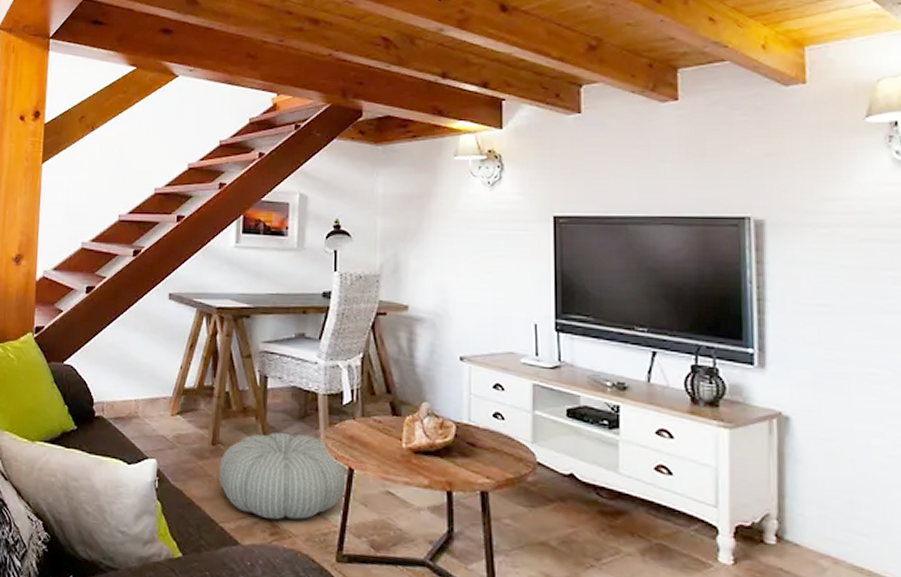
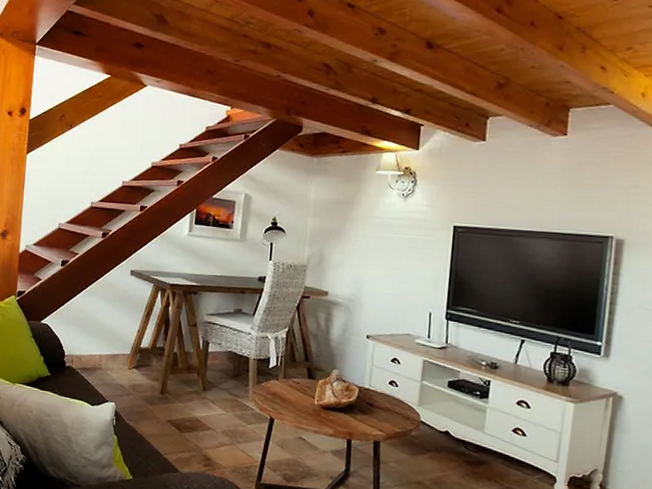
pouf: present [218,432,346,520] -> none [164,386,268,455]

